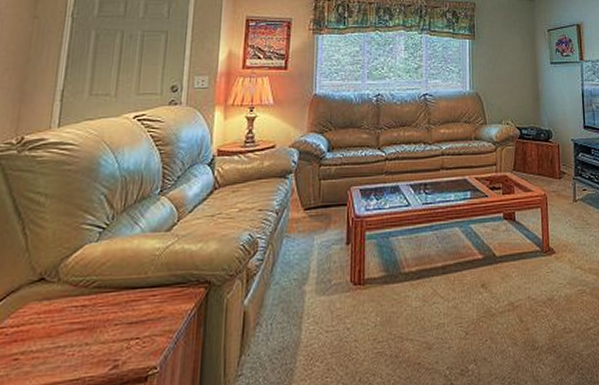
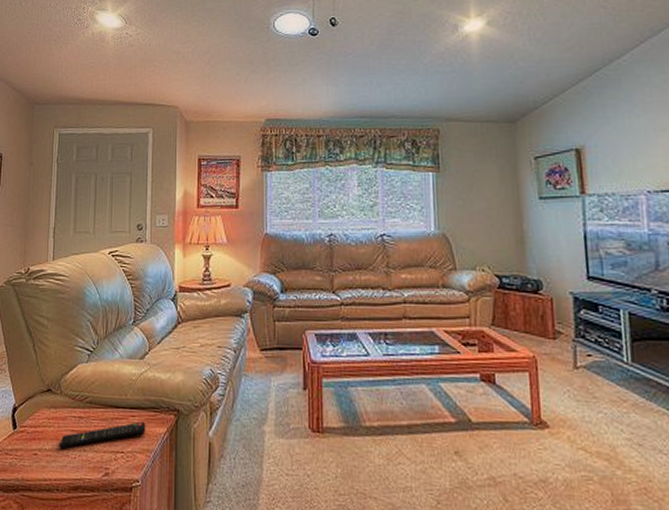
remote control: none [52,299,169,347] -> present [59,421,146,448]

